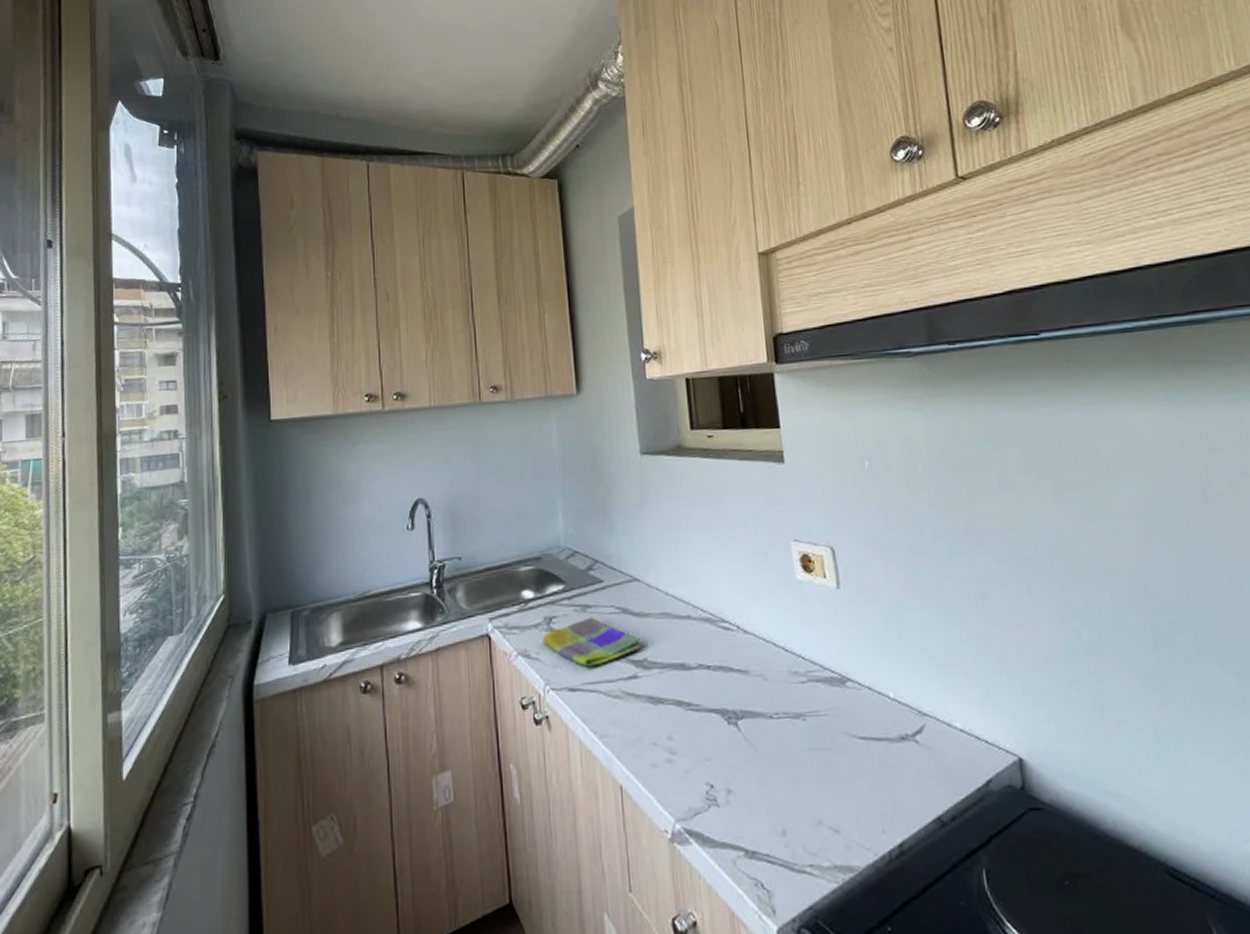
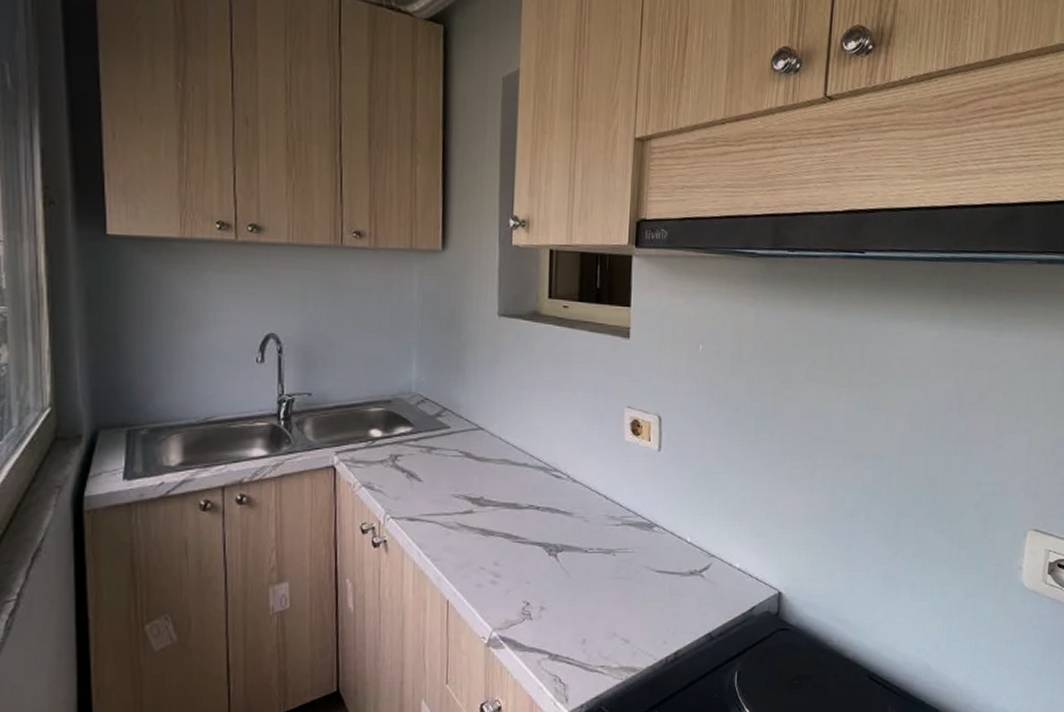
dish towel: present [542,617,642,667] -> none [386,458,480,501]

